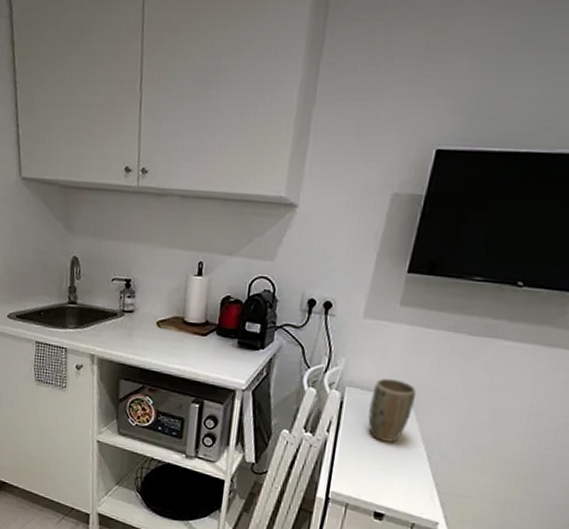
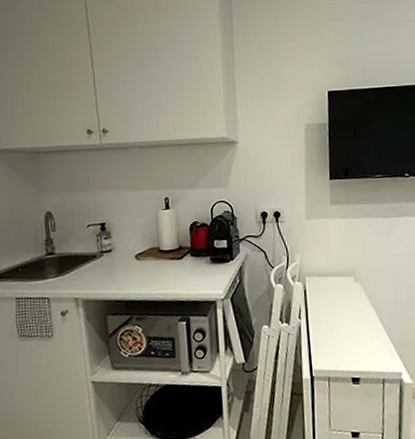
plant pot: present [368,378,416,443] -> none [326,262,360,316]

